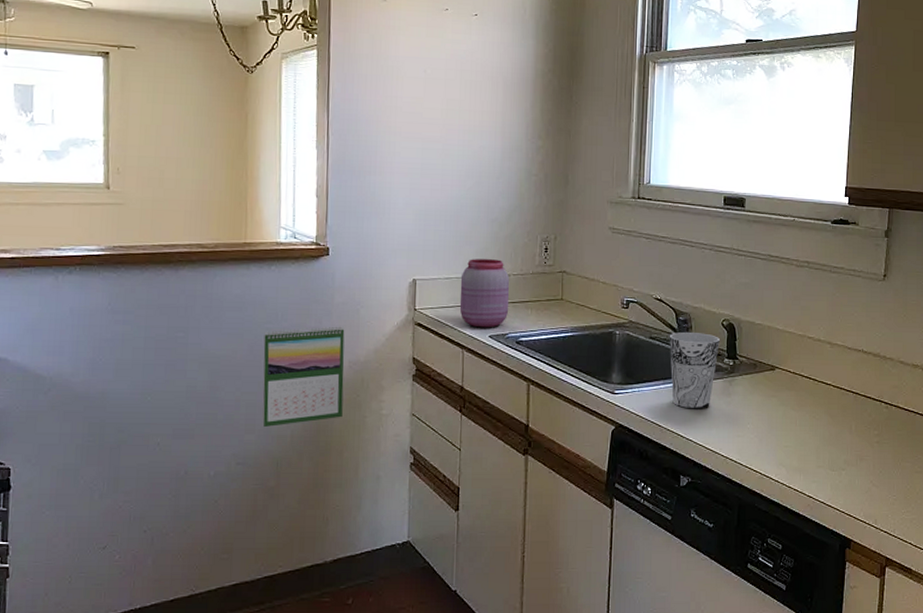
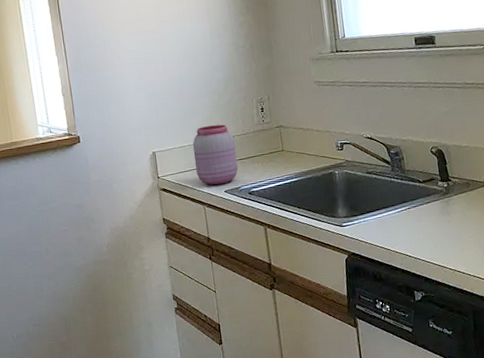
calendar: present [262,326,345,428] -> none [38,200,112,293]
cup: present [669,332,720,409] -> none [384,162,432,231]

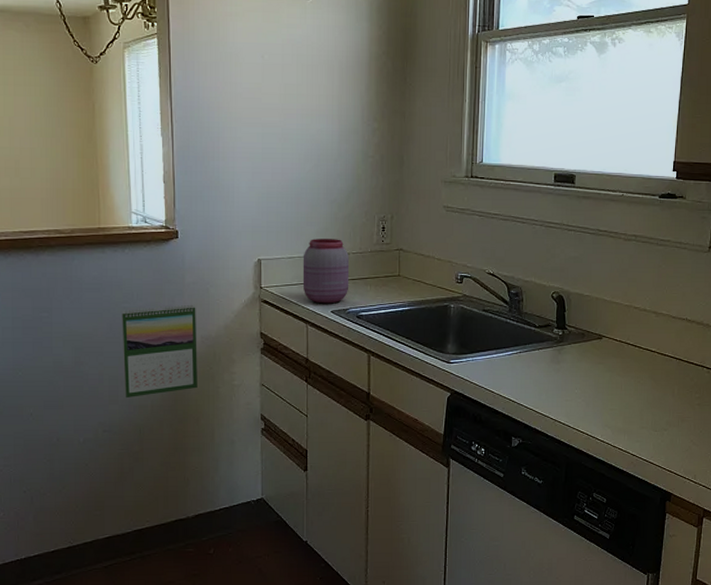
calendar: none [38,200,112,293] -> present [122,304,197,399]

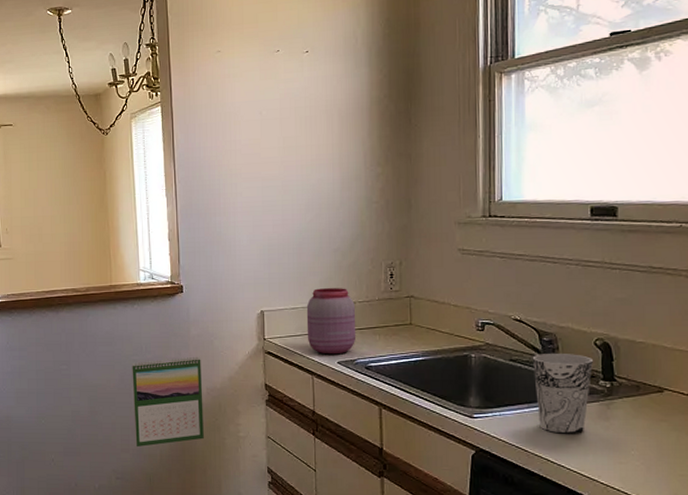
cup: none [501,305,549,376] -> present [532,354,593,434]

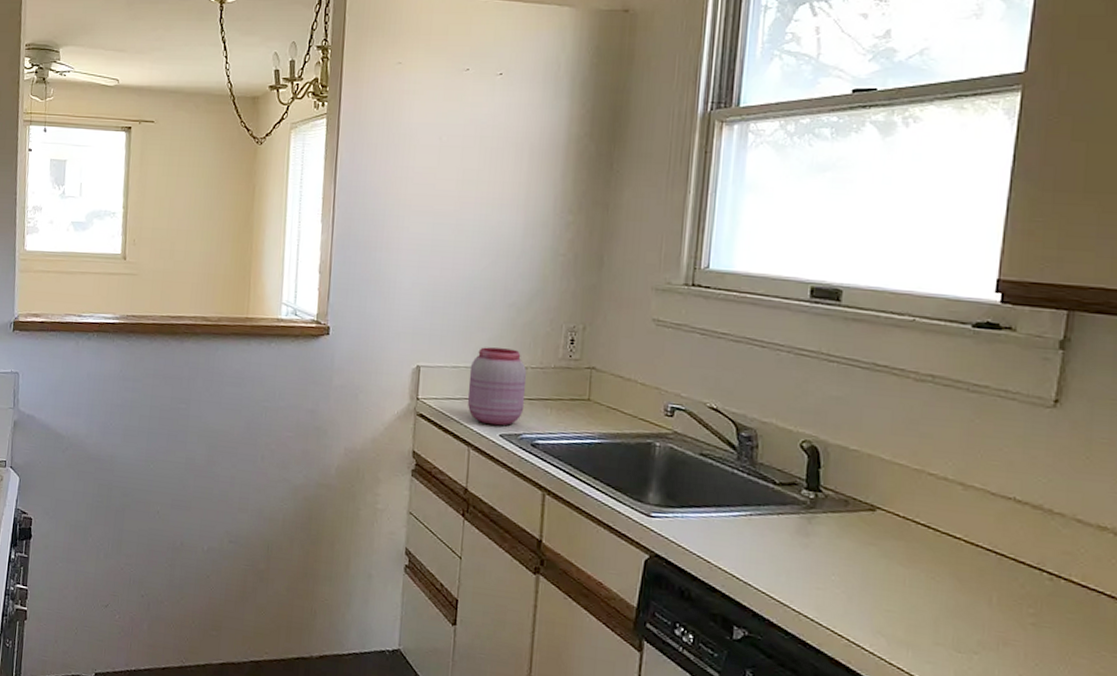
calendar: present [132,356,204,448] -> none [255,408,342,509]
cup: present [532,354,593,434] -> none [726,451,797,549]

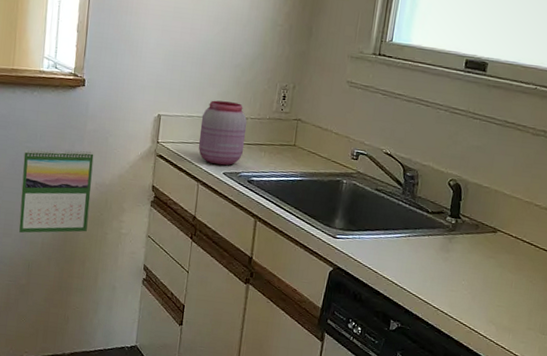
calendar: none [255,408,342,509] -> present [18,148,94,233]

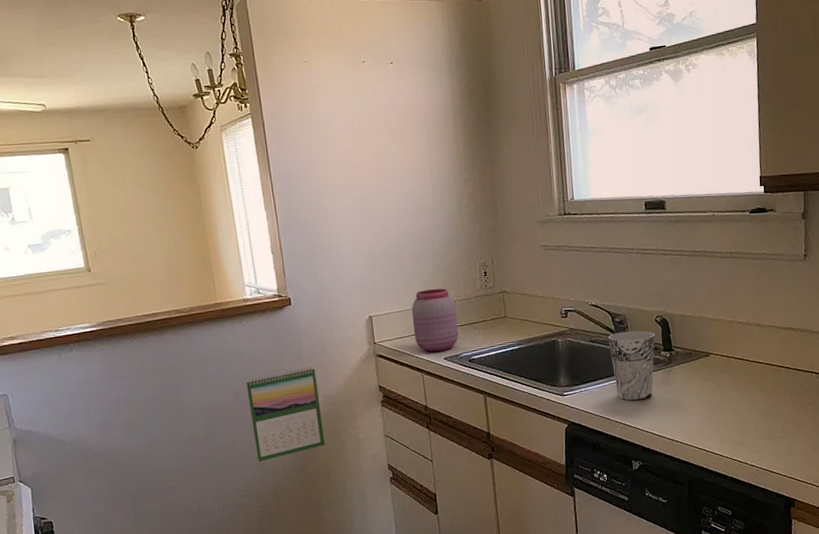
cup: none [391,187,445,262] -> present [607,331,655,401]

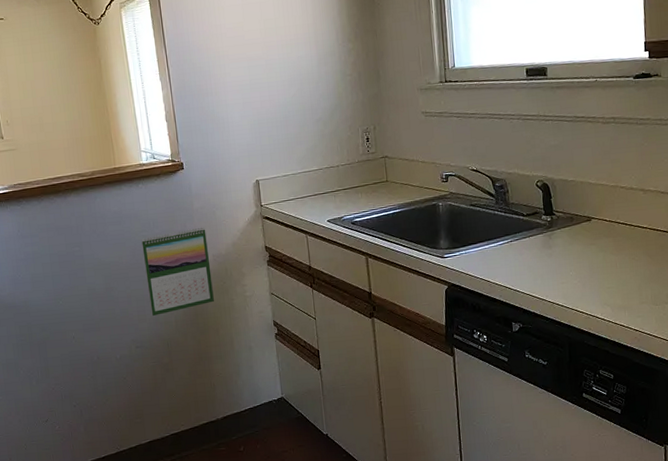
jar: present [411,288,459,352] -> none [296,154,342,215]
cup: present [607,331,655,401] -> none [488,195,536,264]

